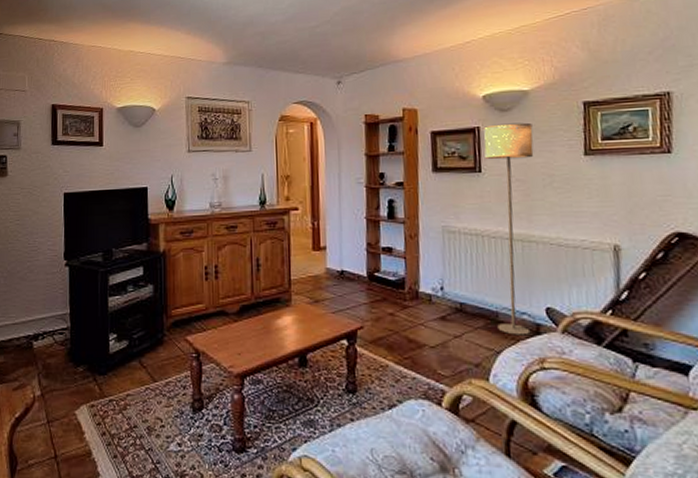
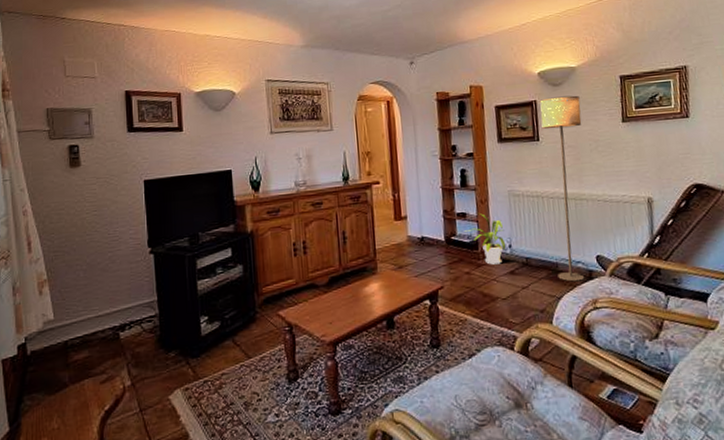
house plant: none [389,250,437,307] -> present [464,213,506,265]

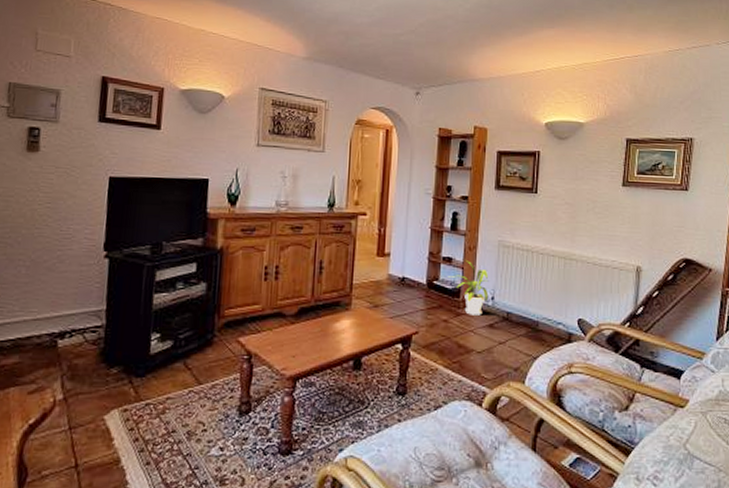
floor lamp: present [540,95,585,282] -> none [537,150,584,343]

